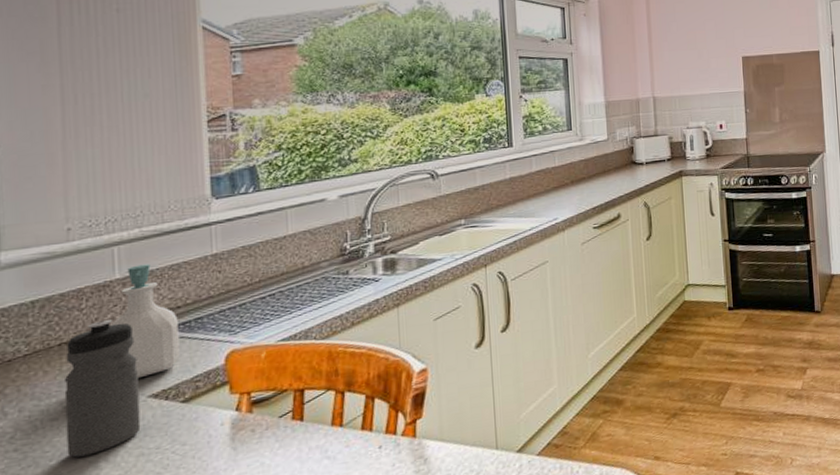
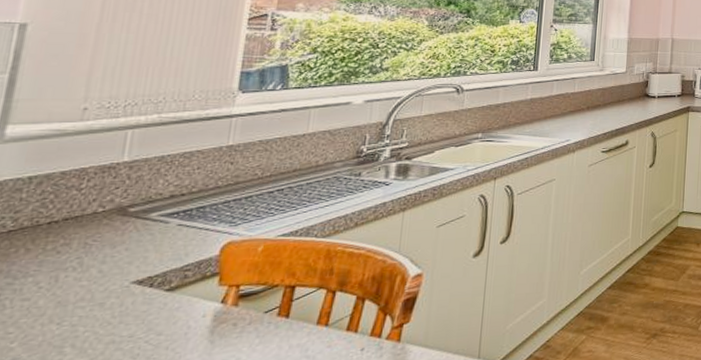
water bottle: present [63,320,141,458] -> none [32,202,131,341]
soap bottle: present [110,264,180,379] -> none [107,149,180,264]

